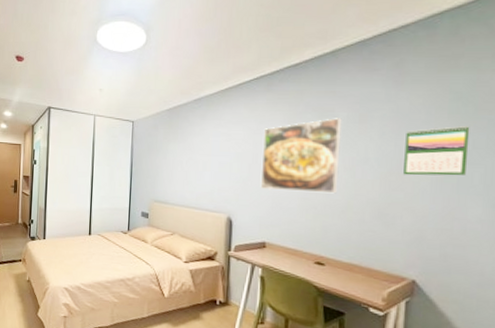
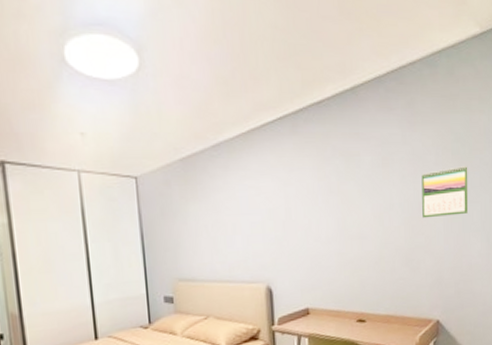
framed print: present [261,118,342,194] -> none [295,162,370,250]

